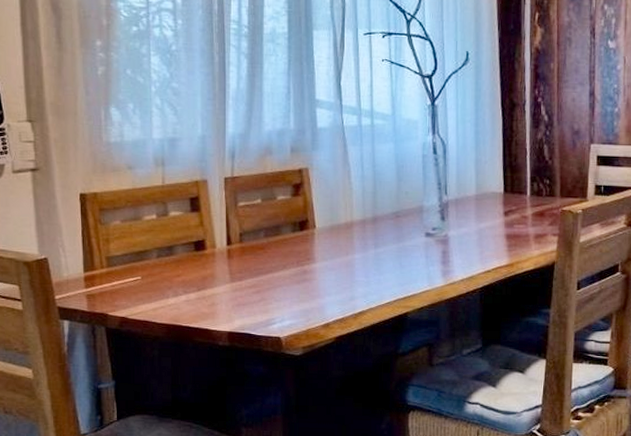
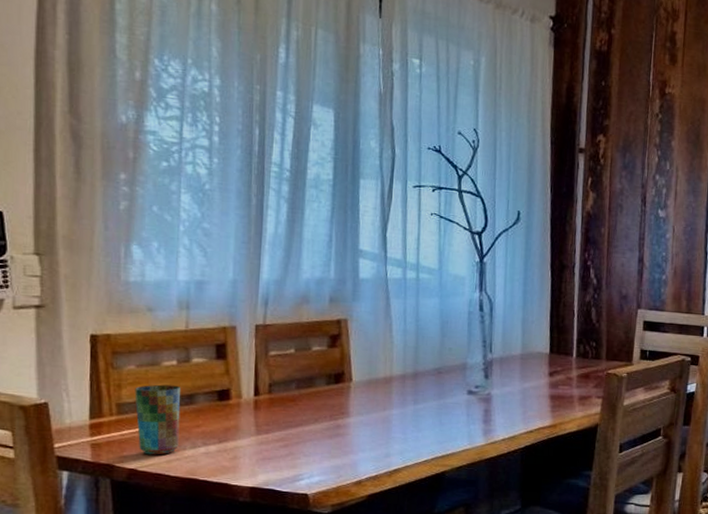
cup: none [121,237,162,304] -> present [135,384,181,455]

